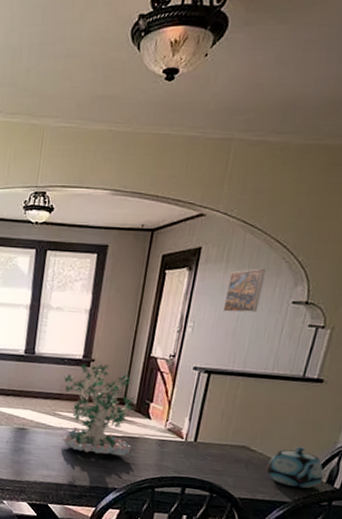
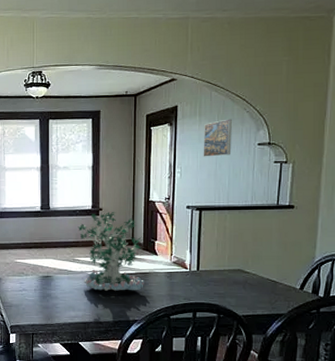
teapot: present [266,446,324,488] -> none [261,265,309,301]

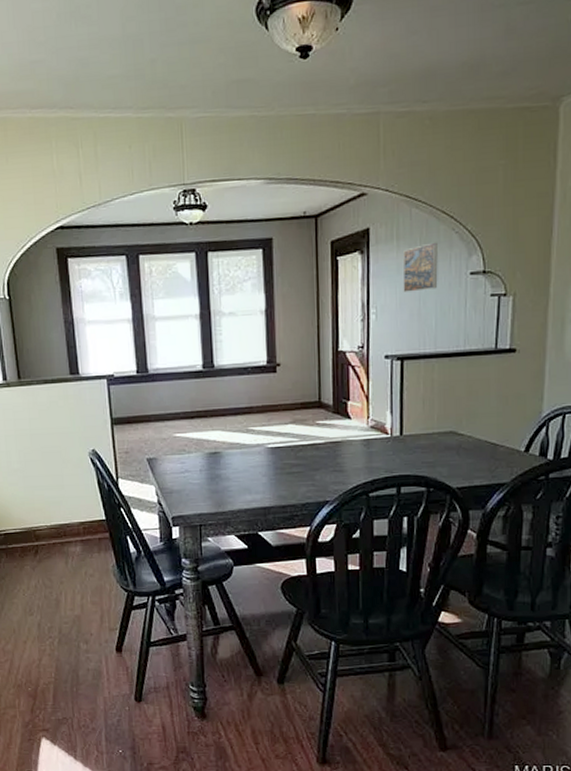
plant: present [77,212,144,291] -> none [250,367,336,467]

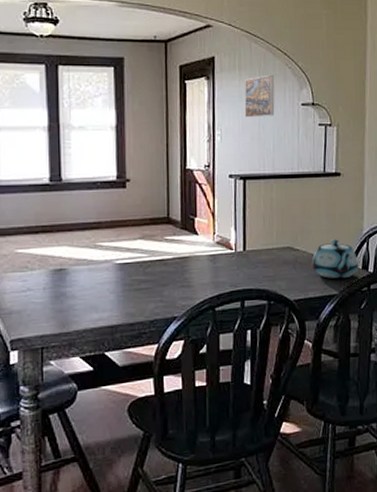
teapot: none [478,423,536,466] -> present [311,239,359,279]

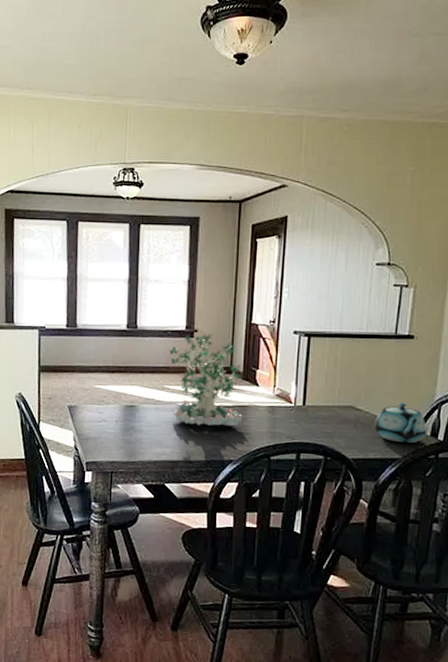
plant: none [99,183,184,284] -> present [168,334,243,427]
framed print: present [244,74,275,117] -> none [314,234,348,276]

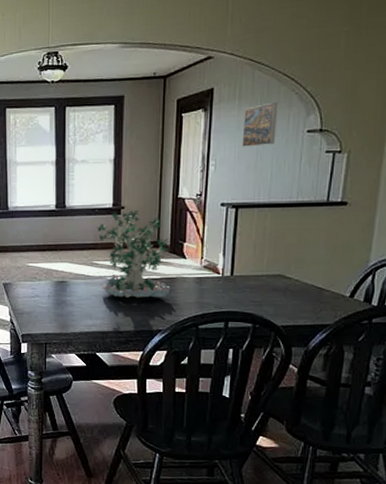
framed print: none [314,234,348,276] -> present [242,102,277,147]
teapot: present [374,402,428,444] -> none [304,269,361,310]

